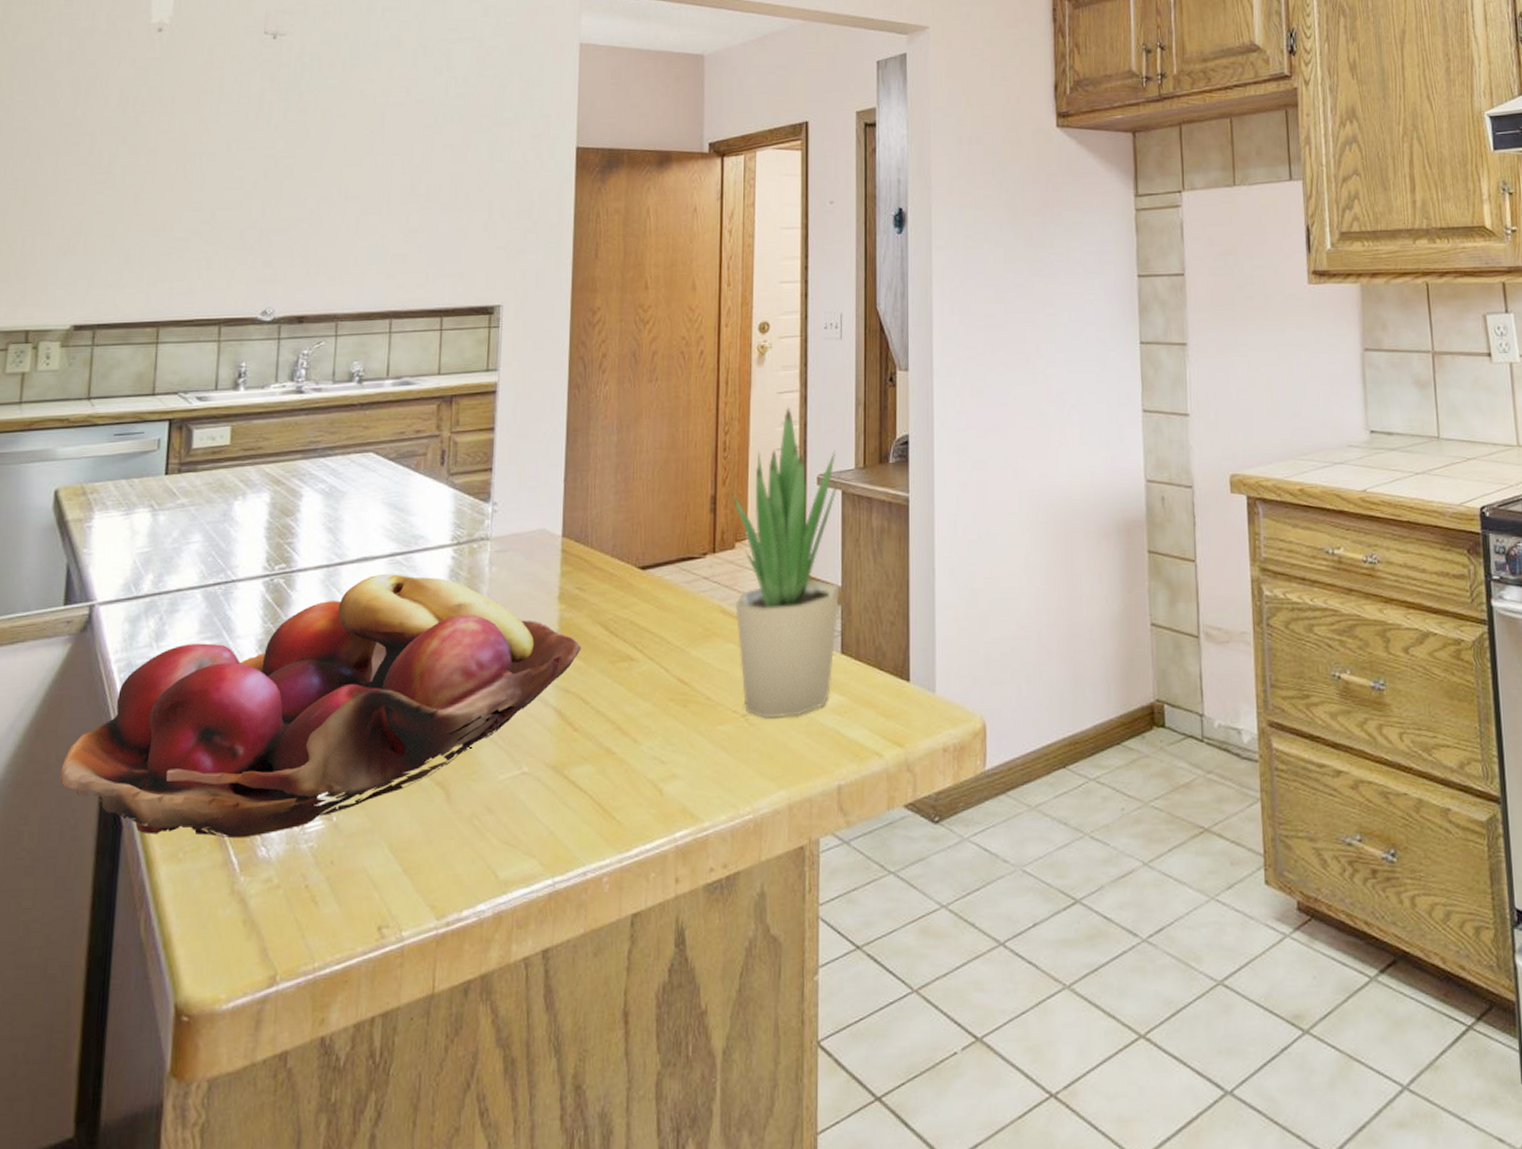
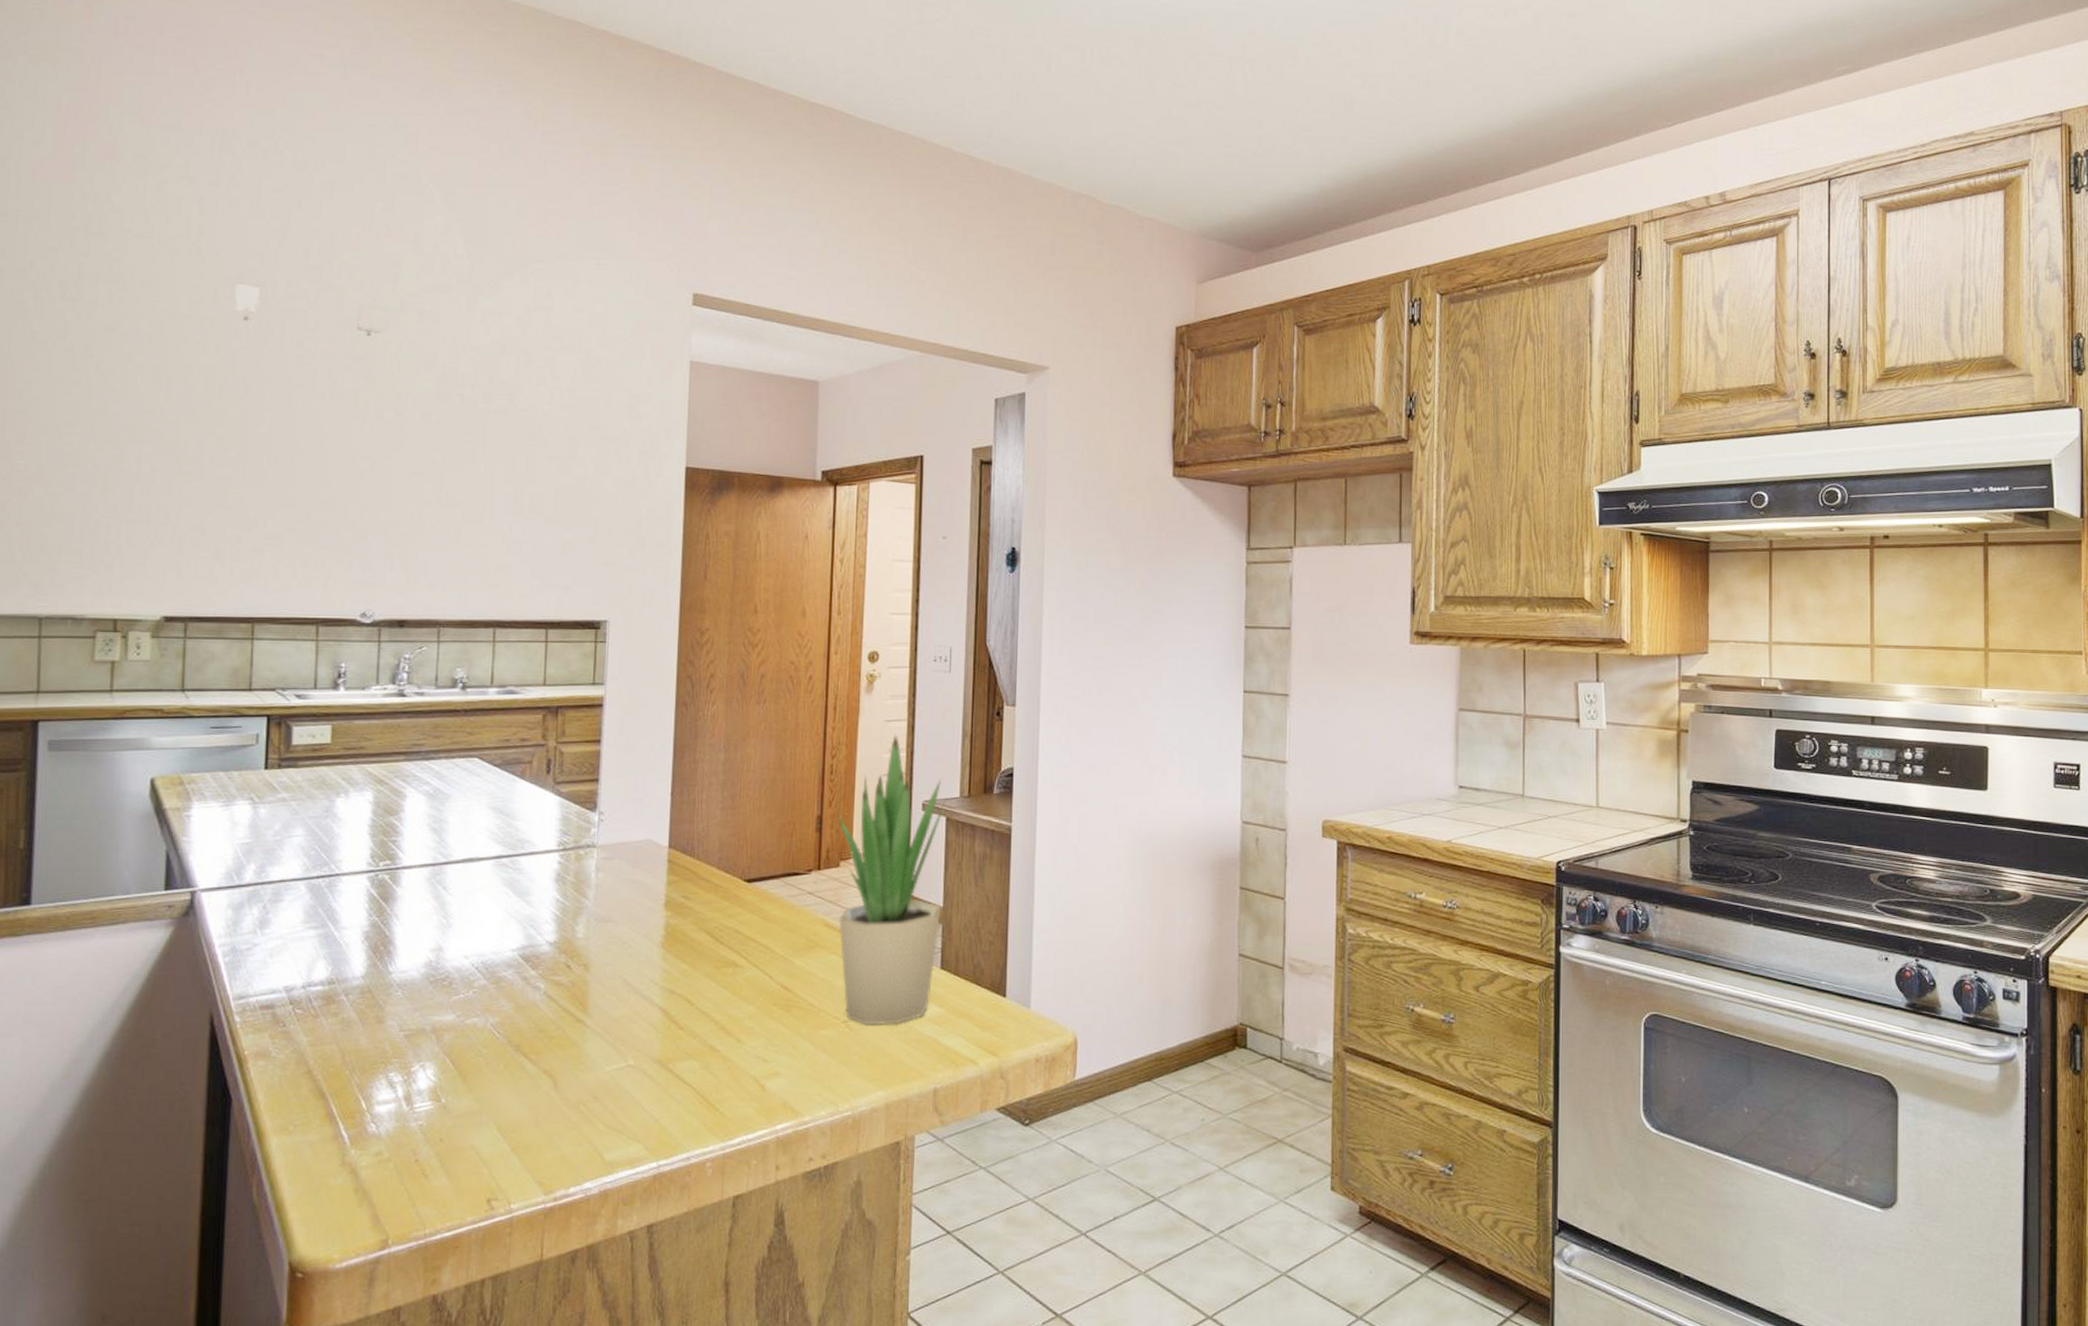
fruit basket: present [60,573,582,838] -> none [167,874,687,1115]

